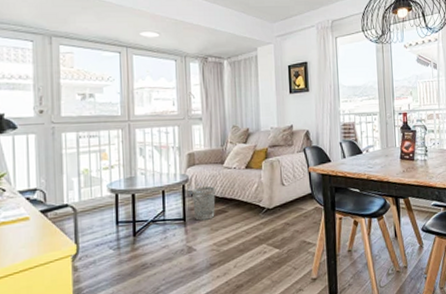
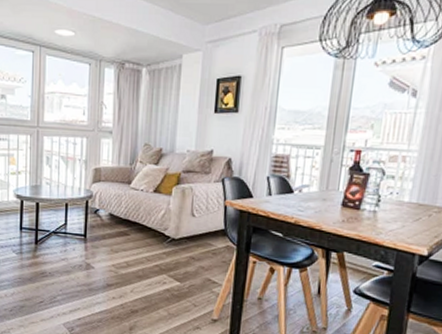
wastebasket: present [191,186,216,221] -> none [94,205,119,240]

